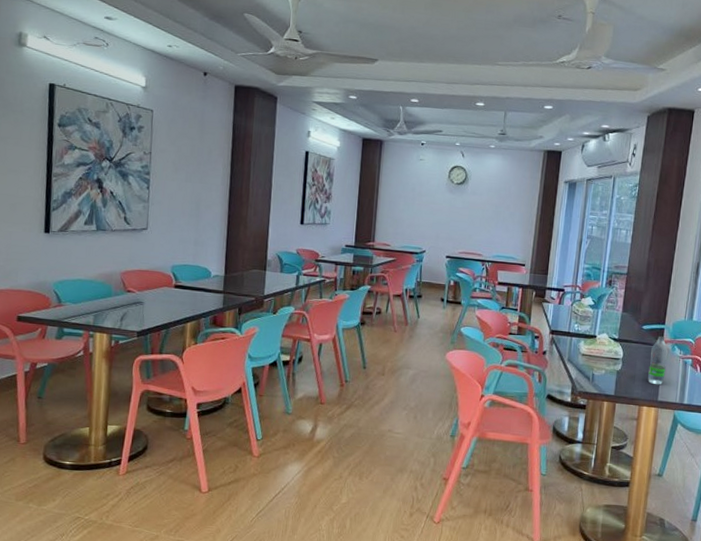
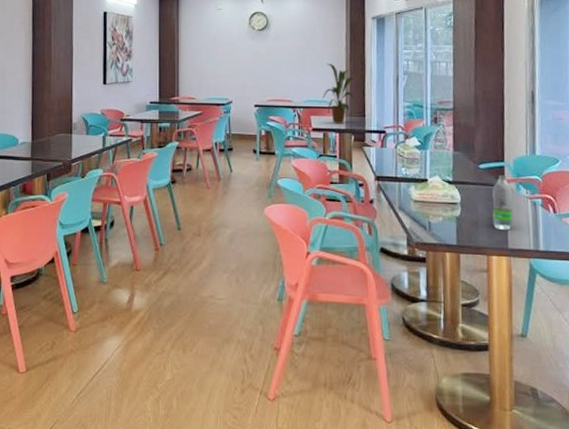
house plant: none [511,221,548,280] -> present [323,63,361,124]

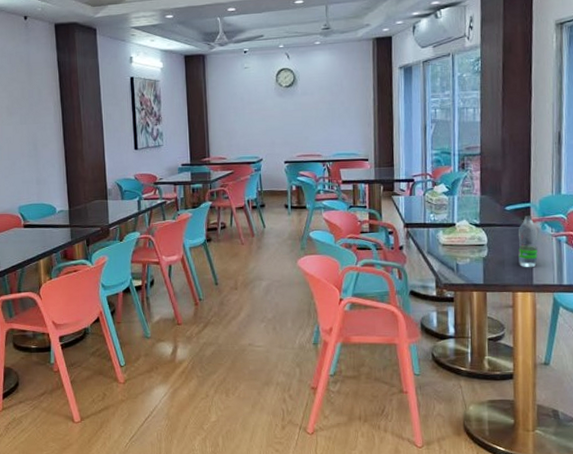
house plant: present [323,63,361,124] -> none [351,115,389,175]

